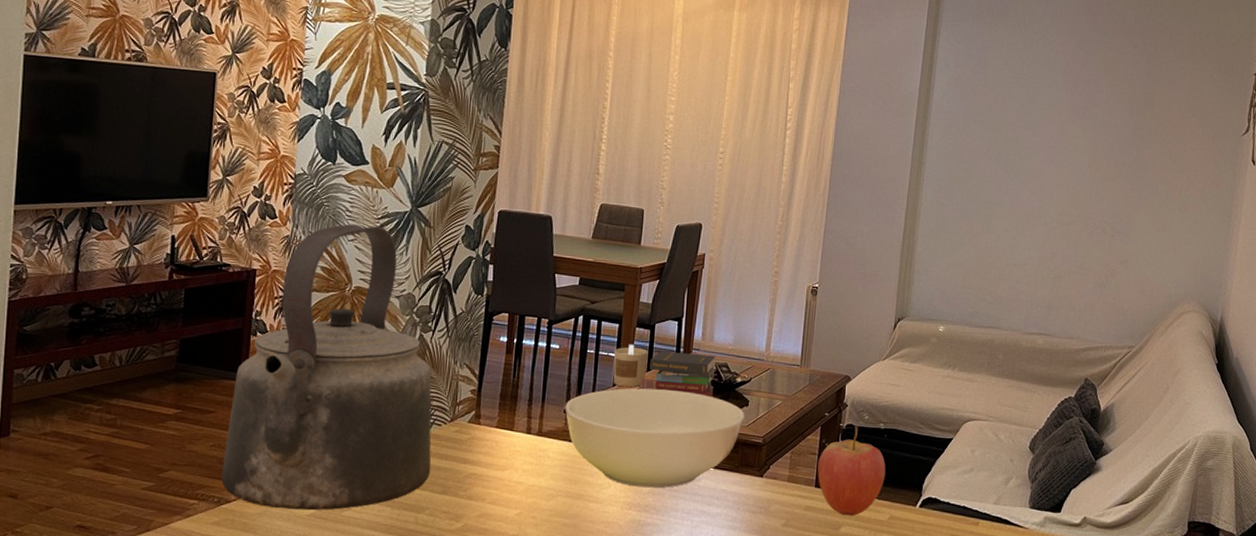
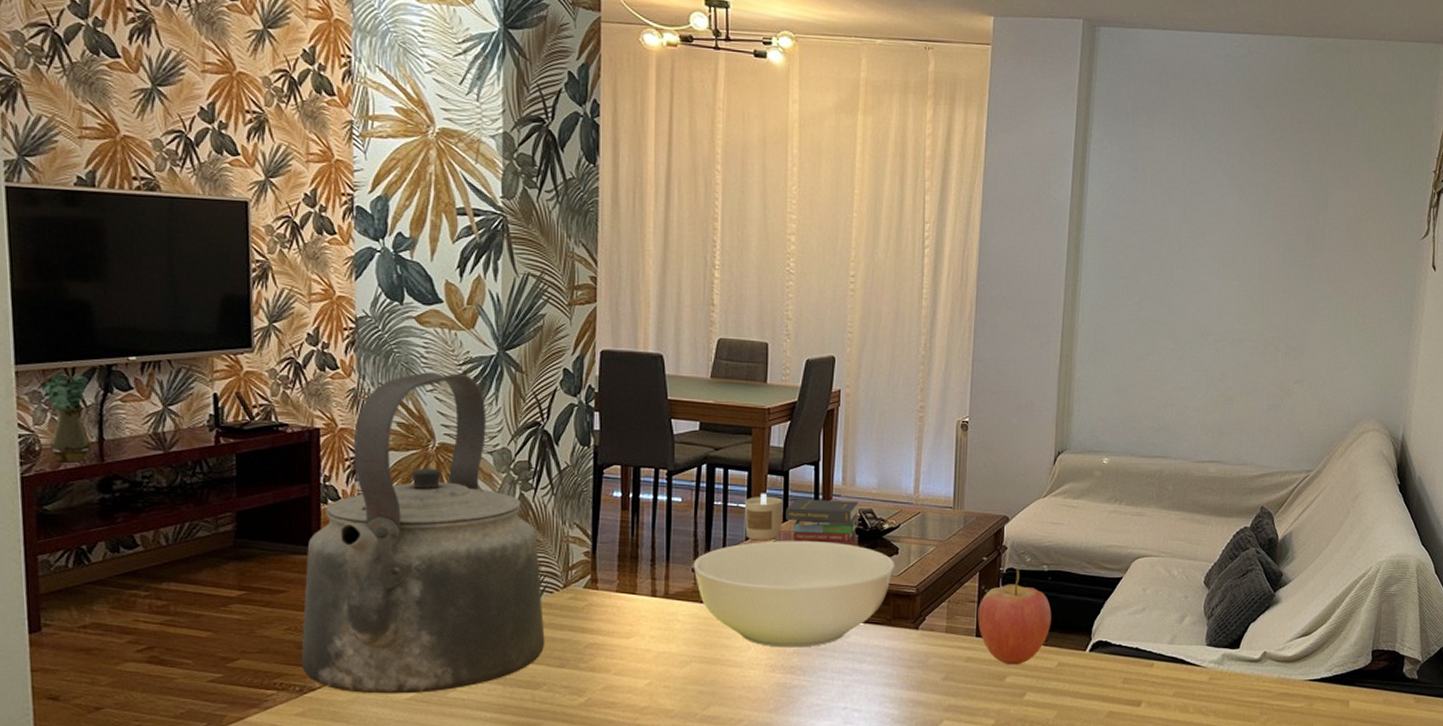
vase: none [33,210,72,290] -> present [40,370,91,463]

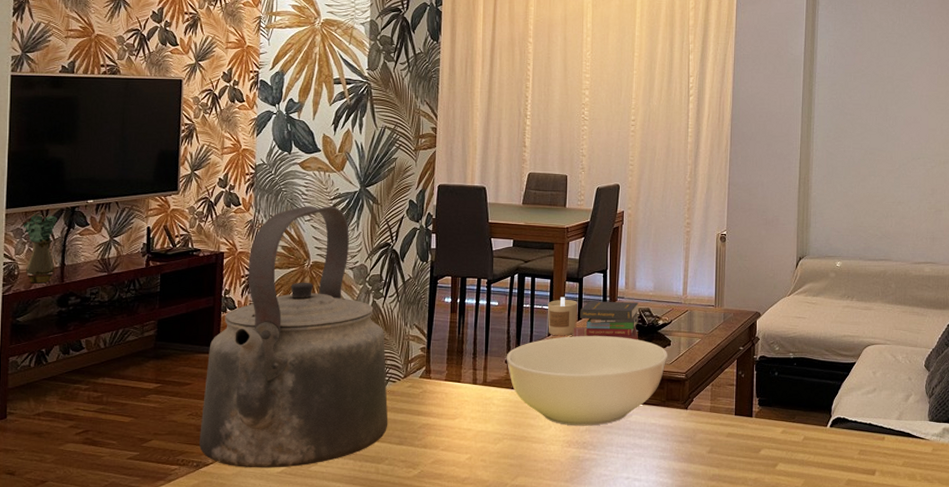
fruit: present [977,568,1052,665] -> none [736,356,798,440]

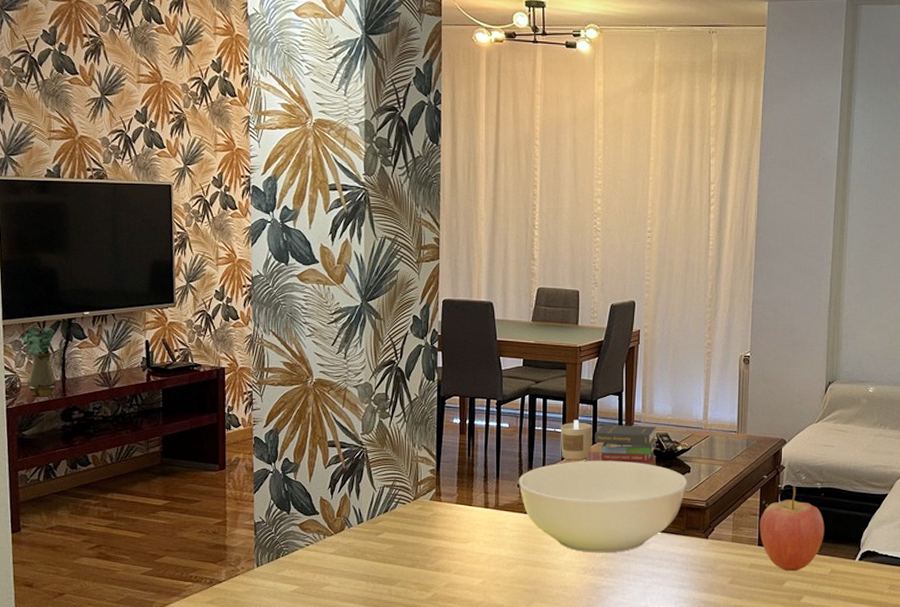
kettle: present [198,206,388,468] -> none [210,320,400,587]
fruit: none [736,356,798,440] -> present [759,486,825,572]

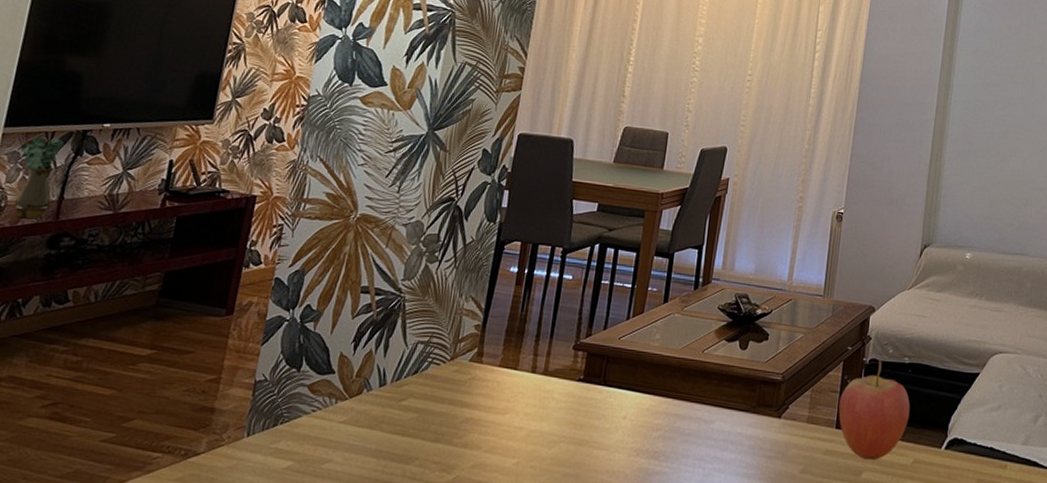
bowl: present [518,461,688,553] -> none [574,321,765,432]
candle: present [560,419,592,460] -> none [626,274,666,321]
books: present [586,424,656,466] -> none [654,281,736,331]

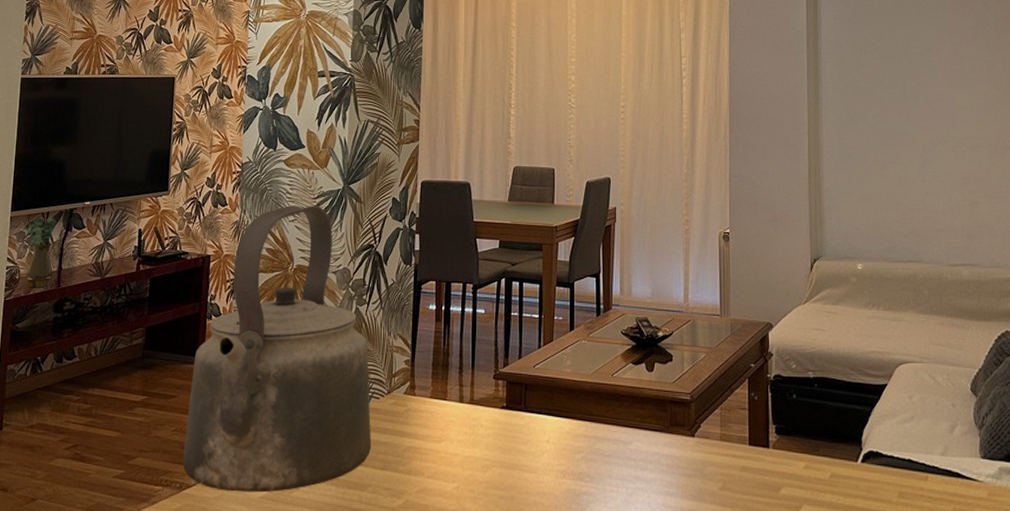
kettle: none [191,147,435,463] -> present [182,205,372,493]
fruit: present [838,360,910,461] -> none [749,375,821,476]

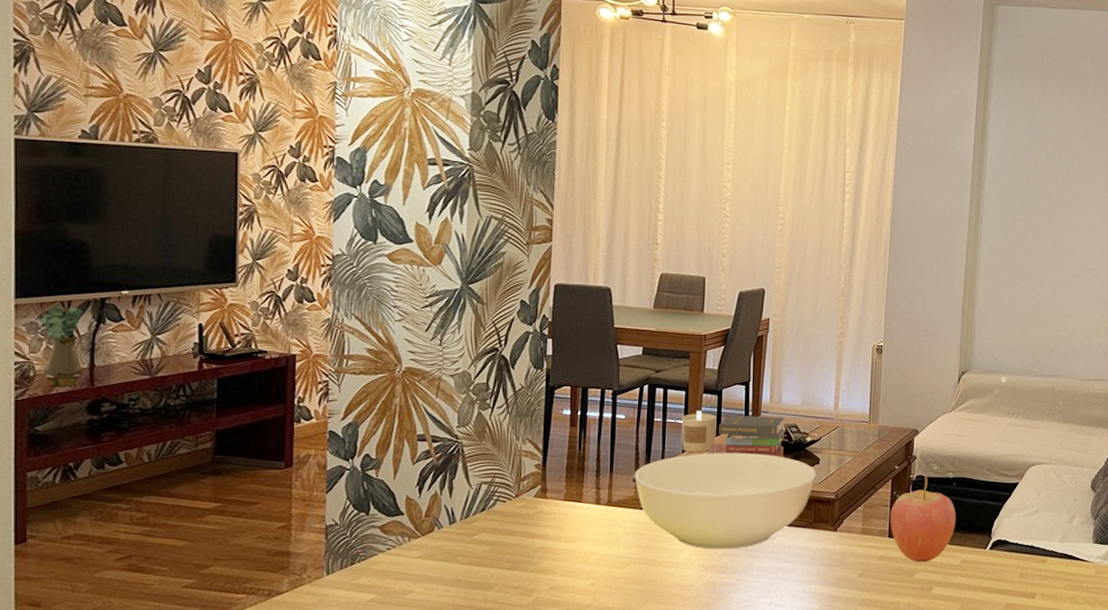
kettle: present [182,205,372,493] -> none [270,304,498,597]
bowl: none [494,349,671,454] -> present [634,453,817,549]
candle: none [536,304,570,349] -> present [681,410,717,453]
books: none [564,309,636,355] -> present [709,415,785,458]
fruit: none [749,375,821,476] -> present [890,476,956,563]

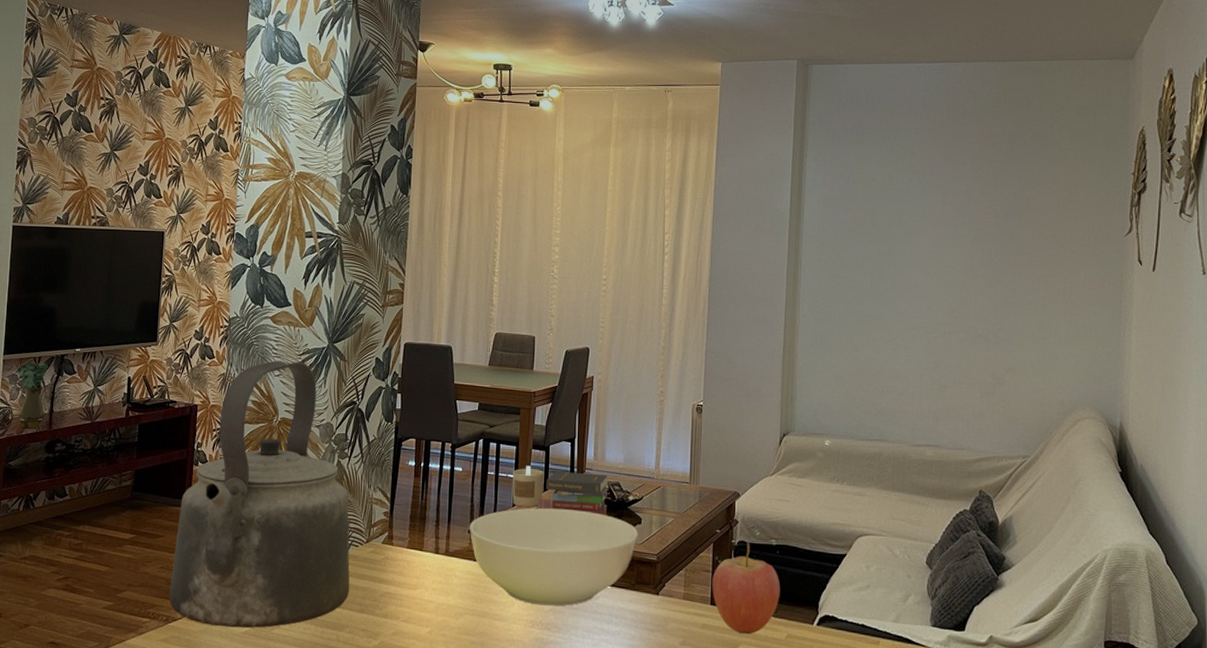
kettle: none [270,304,498,597] -> present [168,361,350,628]

